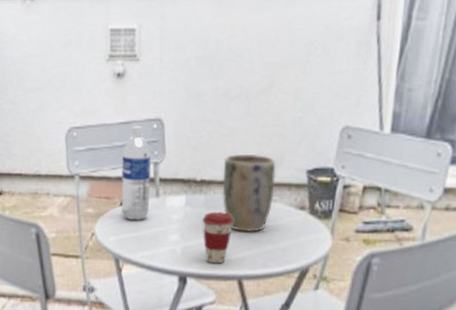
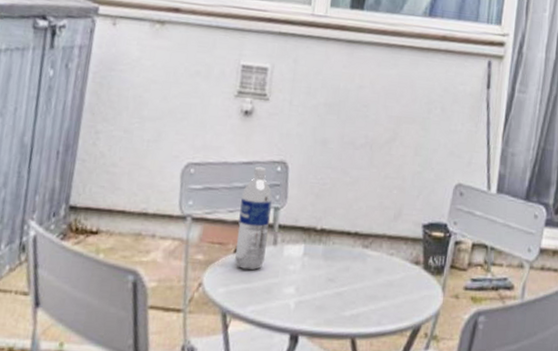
coffee cup: present [202,211,234,264] -> none [319,263,351,321]
plant pot: present [222,153,276,232] -> none [341,203,395,287]

